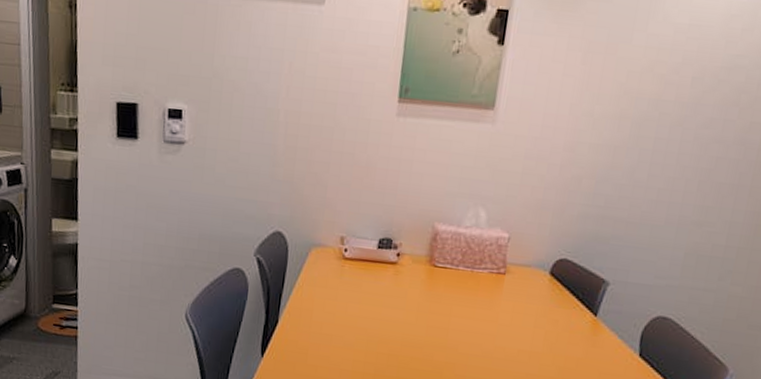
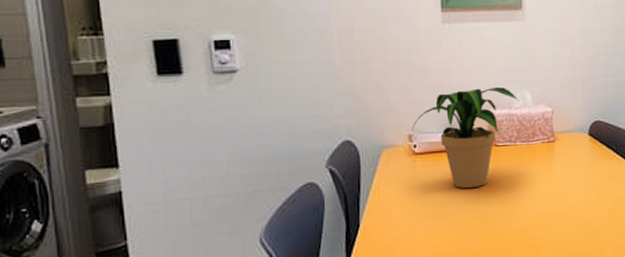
potted plant: none [345,196,472,309] -> present [412,86,520,188]

